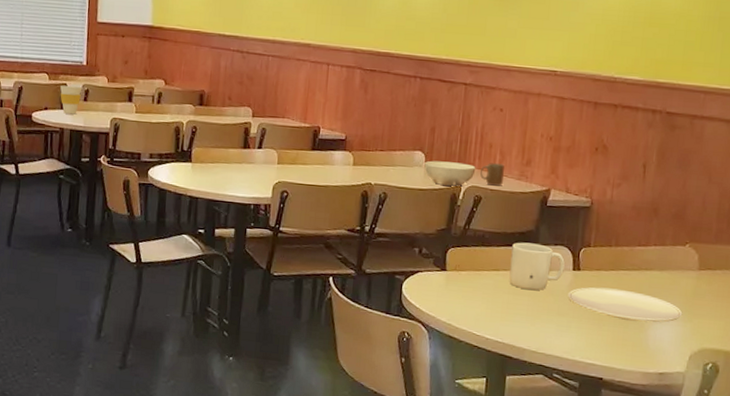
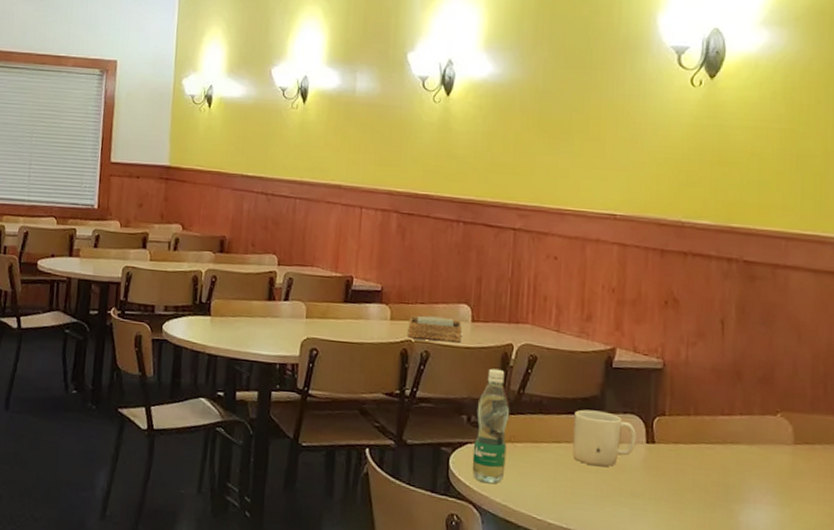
cup: present [59,85,83,115] -> none [68,230,93,262]
napkin holder: none [368,161,417,185] -> present [408,315,462,343]
bottle: none [422,207,457,306] -> present [472,368,510,484]
bowl: present [423,160,476,187] -> none [469,315,530,345]
cup: present [480,163,504,186] -> none [535,318,562,345]
plate: present [568,287,683,323] -> none [642,463,779,507]

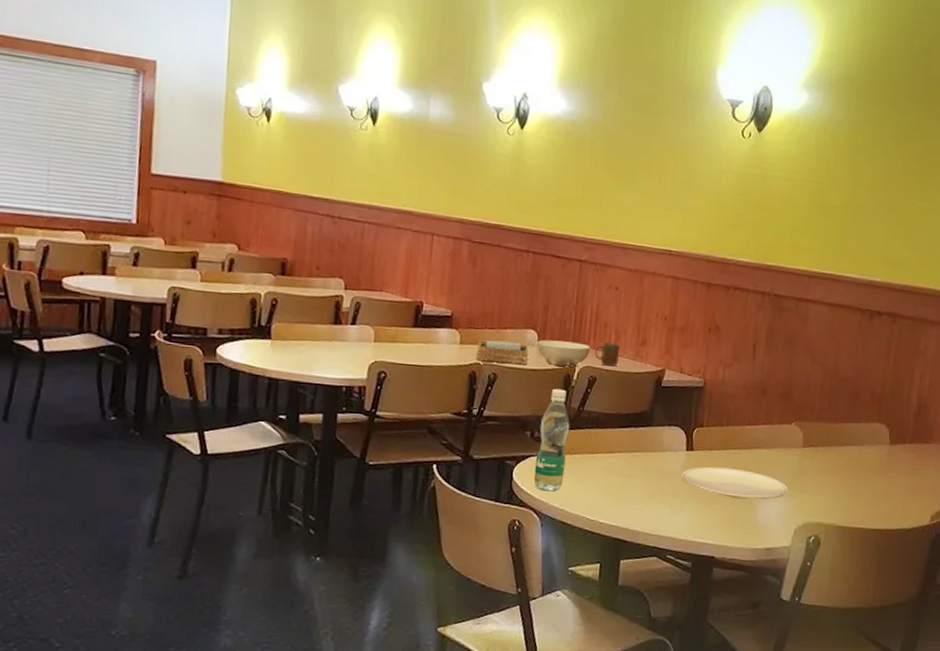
bowl: none [469,315,530,345] -> present [536,339,591,367]
cup: none [535,318,562,345] -> present [595,342,619,366]
mug: present [572,409,636,467] -> none [623,423,679,472]
plate: none [642,463,779,507] -> present [681,466,788,500]

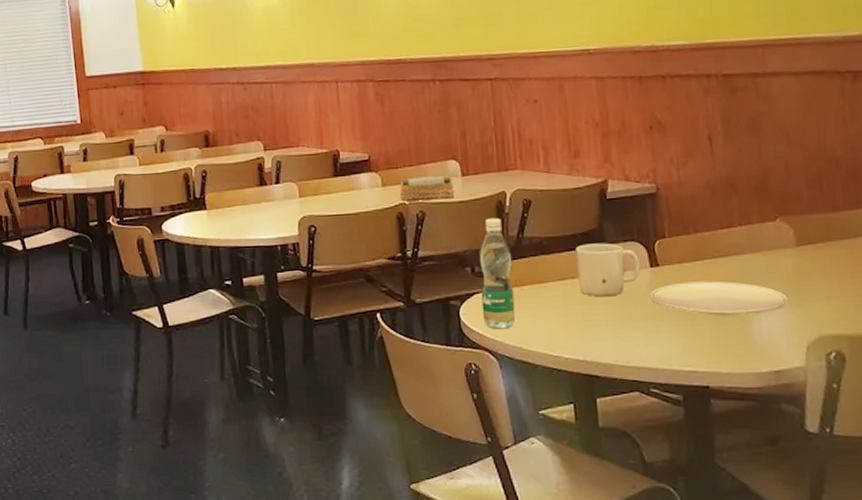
bowl: present [536,339,591,367] -> none [459,166,519,194]
cup: present [595,342,619,366] -> none [524,160,552,186]
mug: none [623,423,679,472] -> present [575,243,640,297]

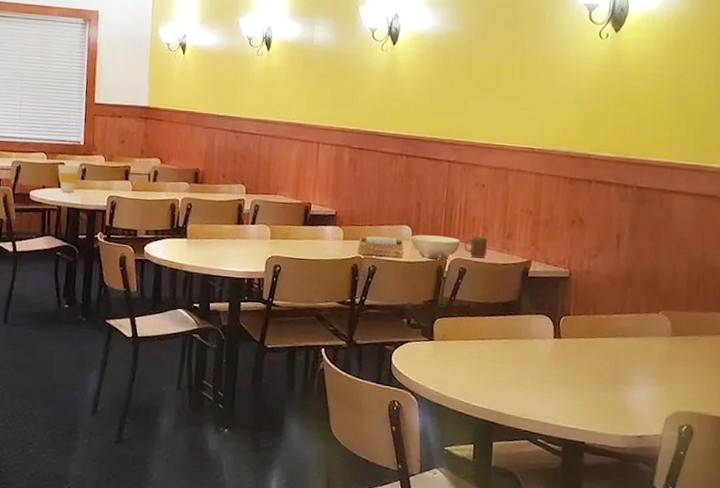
cup: none [56,146,80,178] -> present [57,164,80,193]
bowl: none [459,166,519,194] -> present [410,234,460,259]
bottle: present [478,218,516,329] -> none [411,279,443,375]
cup: none [524,160,552,186] -> present [465,236,487,258]
mug: present [575,243,640,297] -> none [494,312,546,359]
plate: present [650,281,789,316] -> none [550,354,658,388]

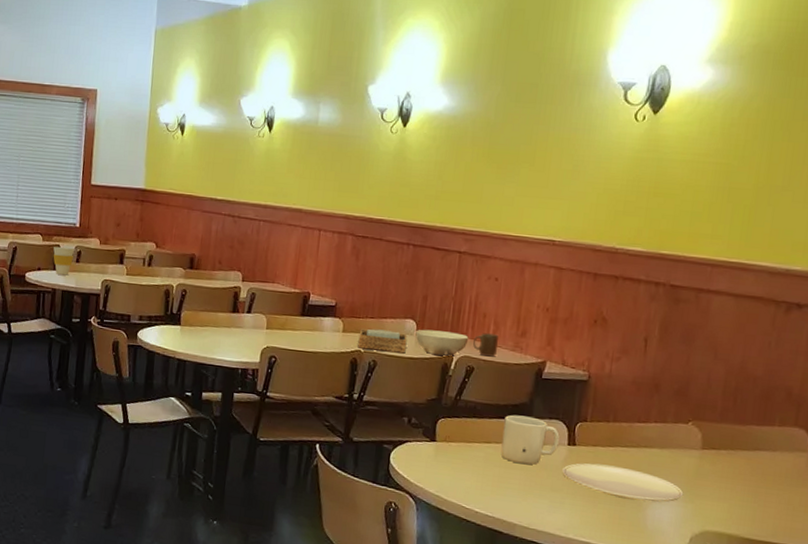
mug: none [494,312,546,359] -> present [501,414,560,465]
plate: none [550,354,658,388] -> present [562,463,684,502]

